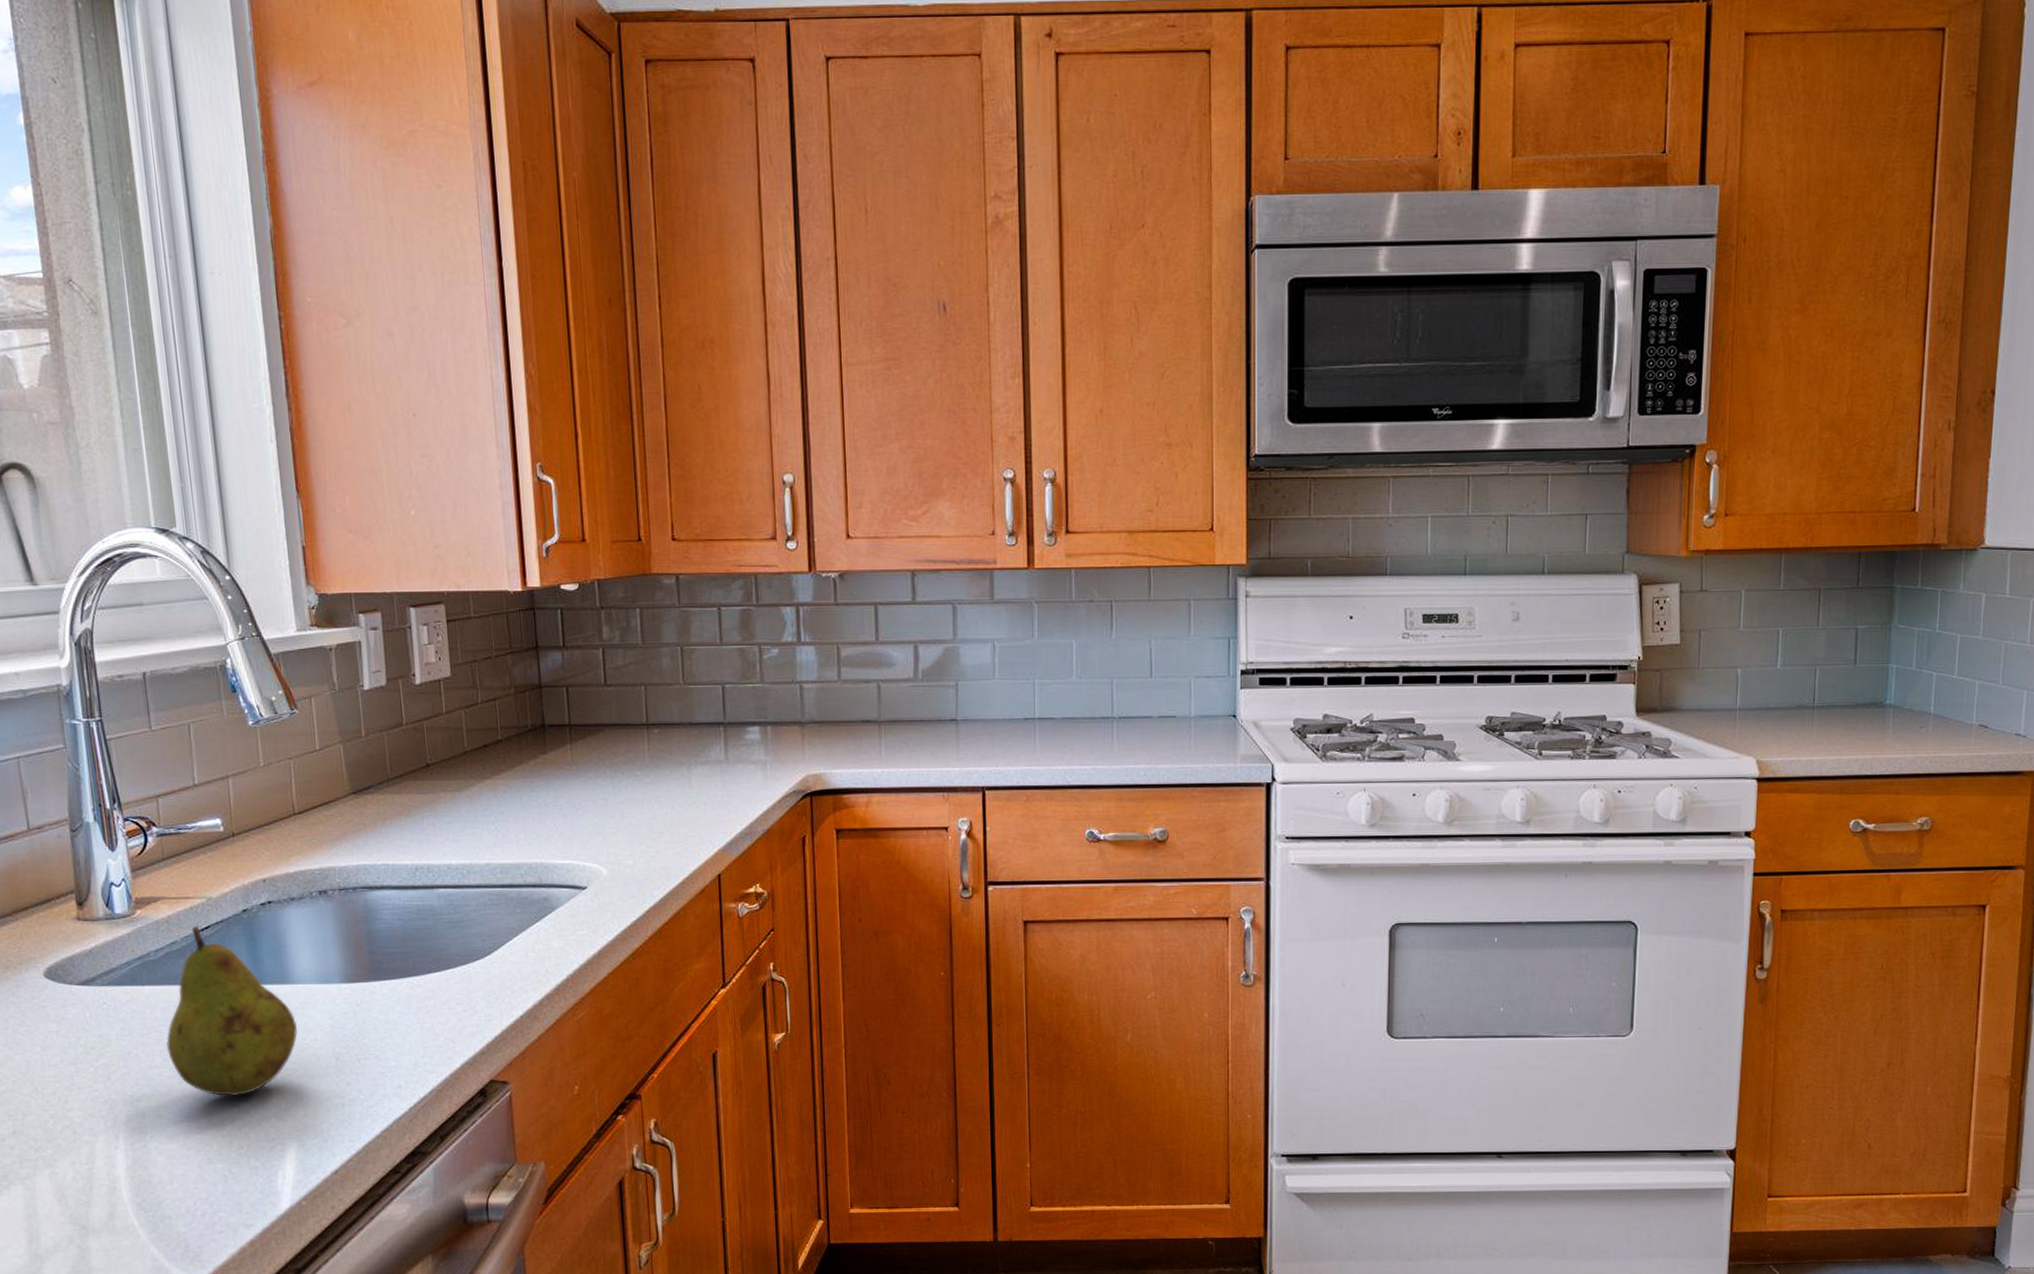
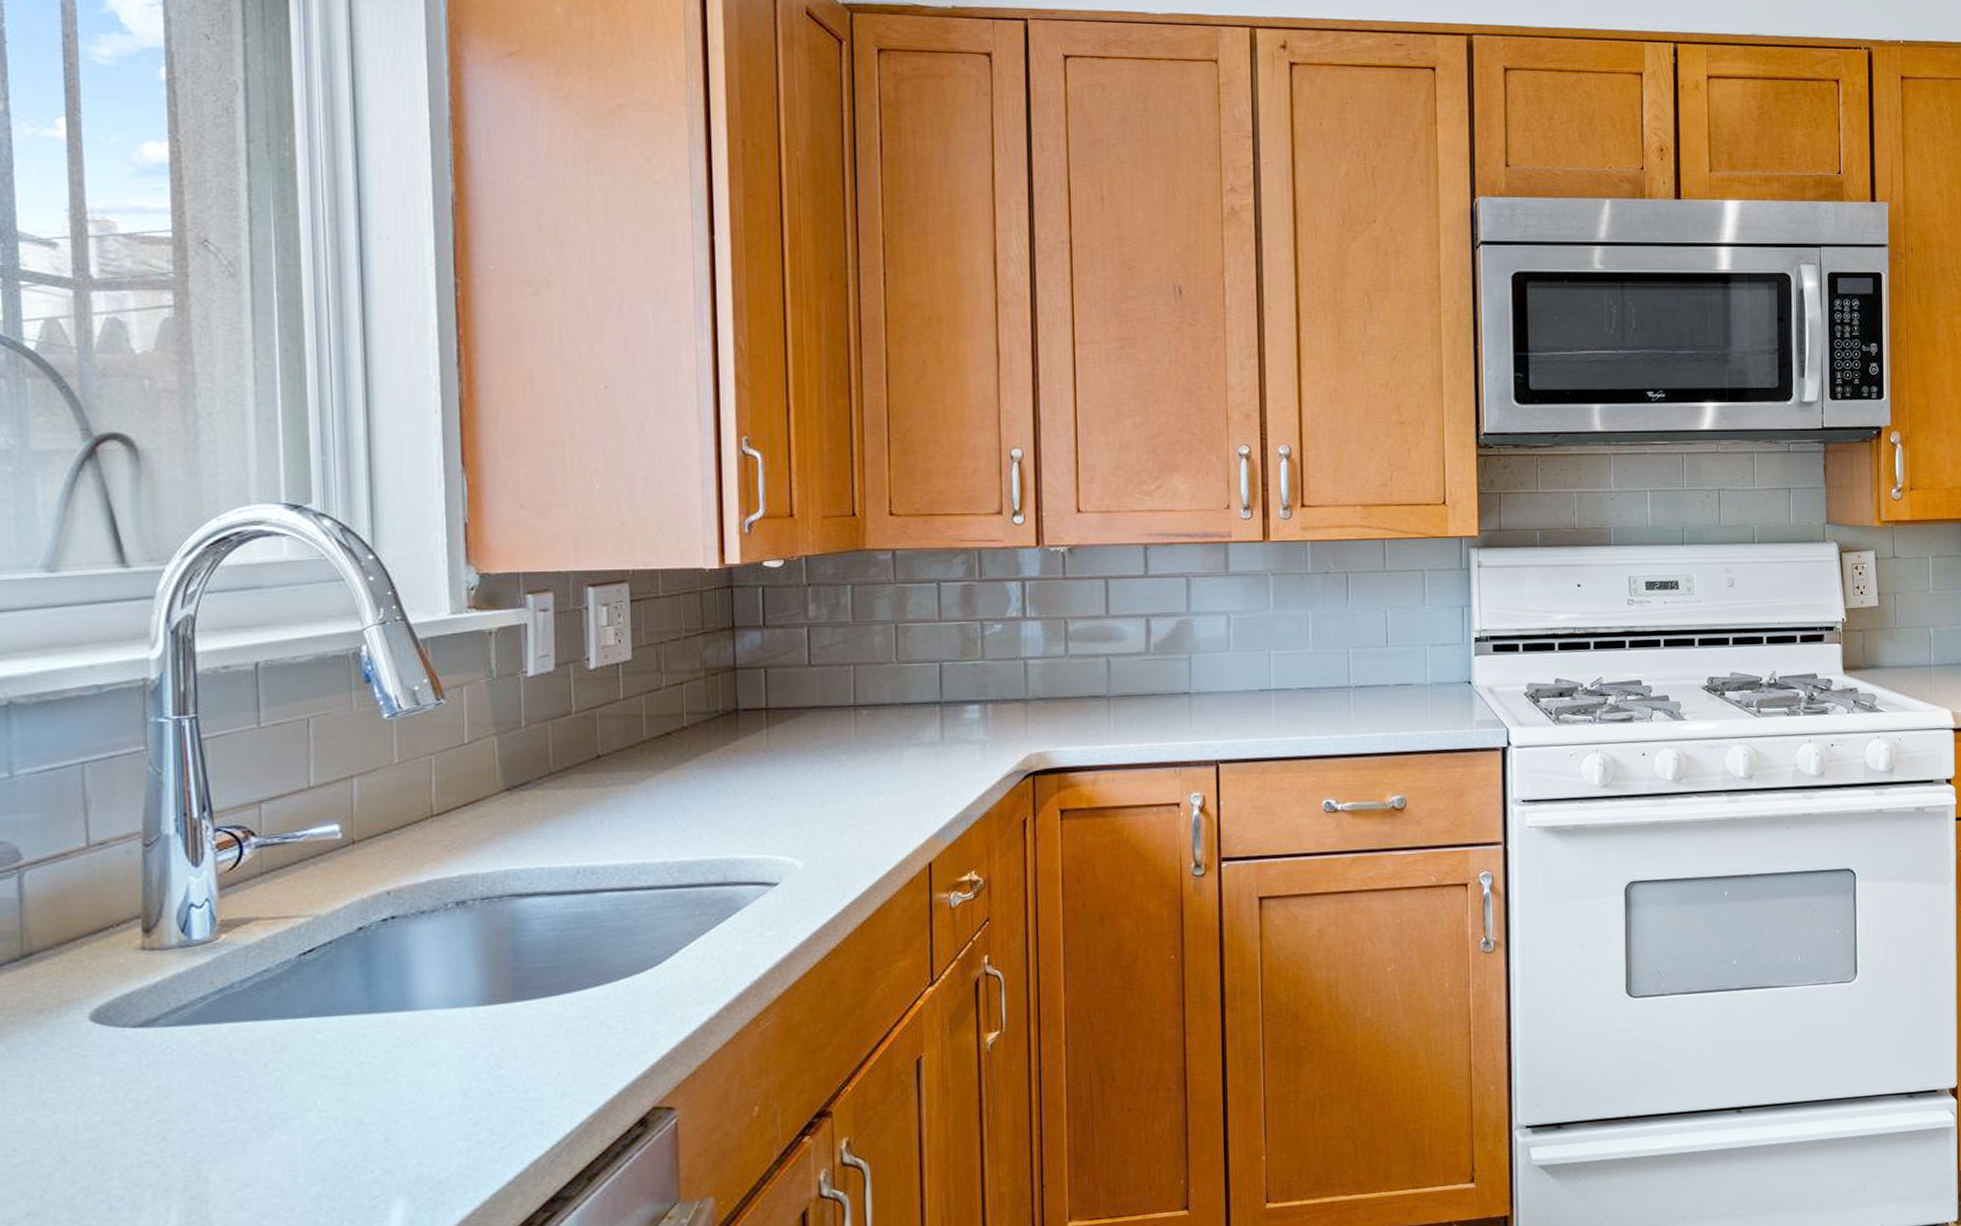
fruit: present [166,925,298,1096] -> none [244,948,418,1149]

